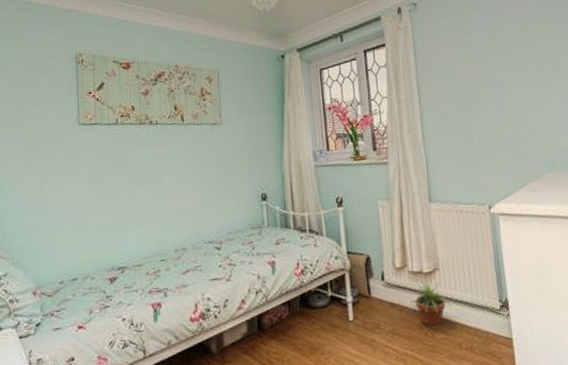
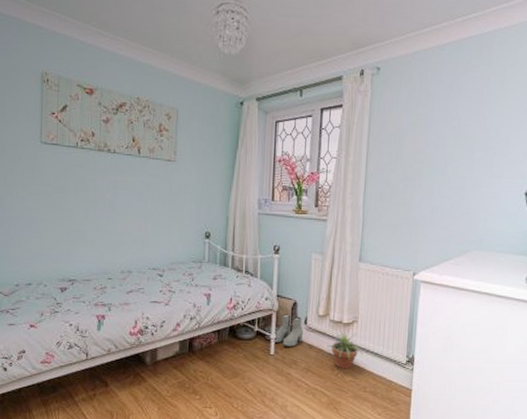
boots: none [350,270,382,309] -> present [273,313,303,346]

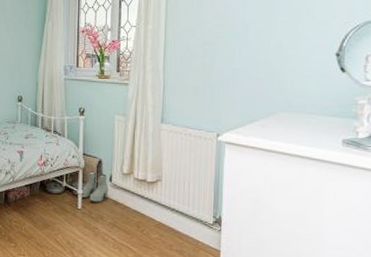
potted plant: present [327,331,363,370] -> none [132,189,168,227]

